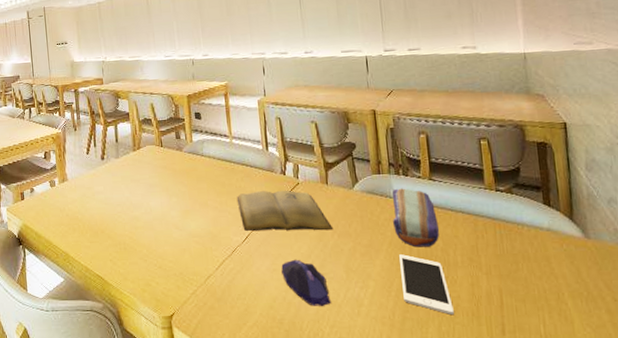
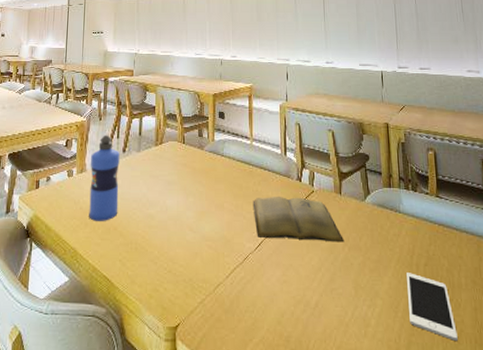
water bottle: none [71,144,104,226] -> present [89,135,120,221]
computer mouse: present [281,259,331,306] -> none [291,271,339,324]
pencil case: present [392,188,439,248] -> none [401,203,445,266]

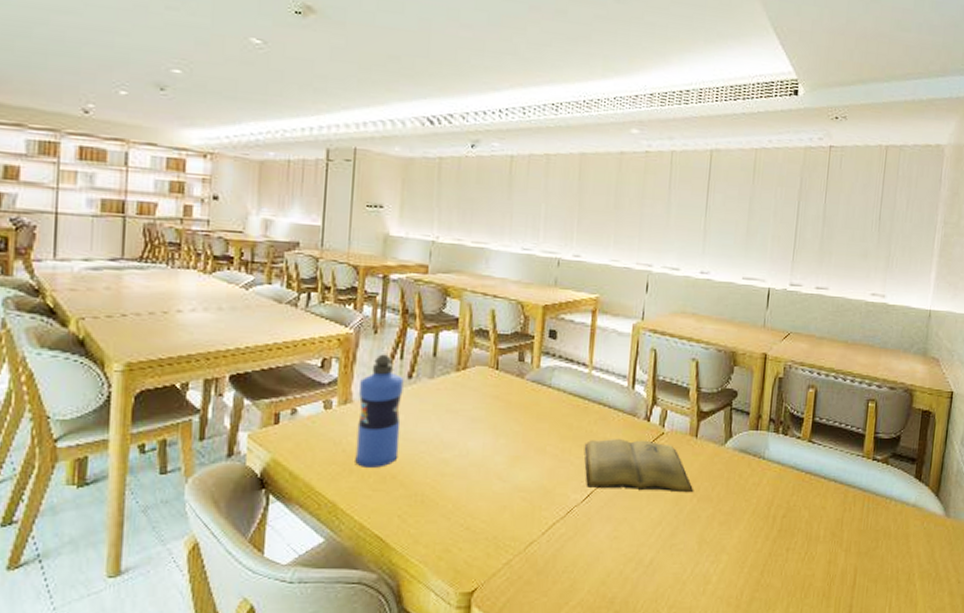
cell phone: present [406,273,458,342] -> none [756,525,806,596]

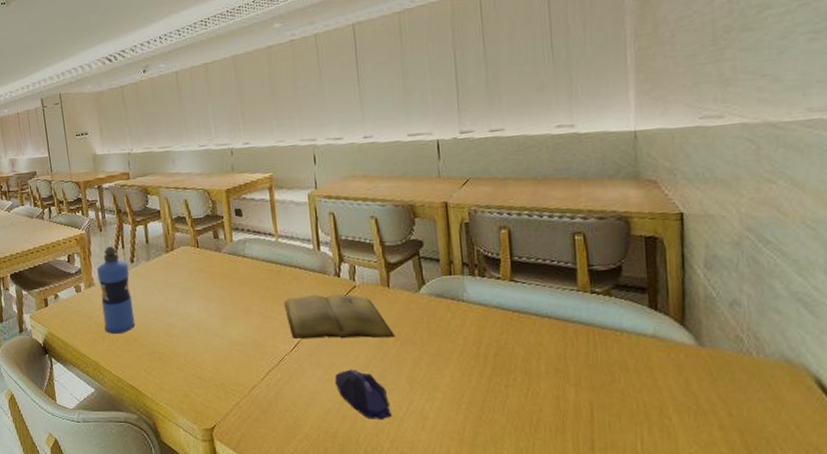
computer mouse: none [623,525,675,583] -> present [335,369,392,419]

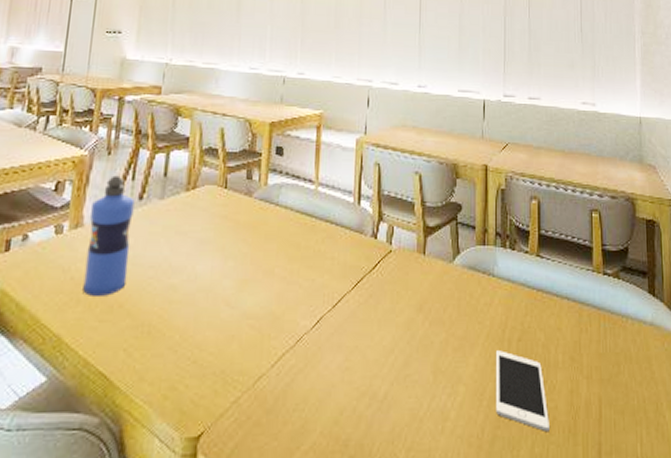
book: present [283,293,396,339] -> none [312,259,426,316]
computer mouse: present [335,369,392,419] -> none [356,354,411,421]
cell phone: none [472,364,535,431] -> present [496,350,550,433]

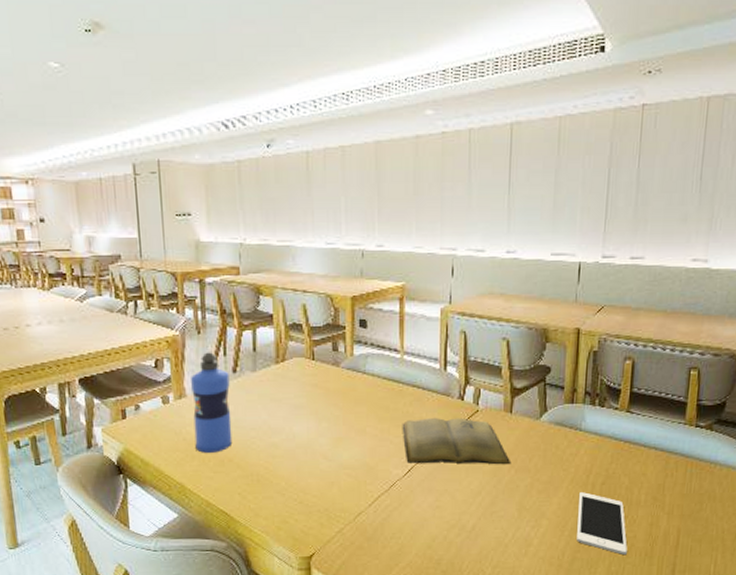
book: none [312,259,426,316] -> present [402,418,512,465]

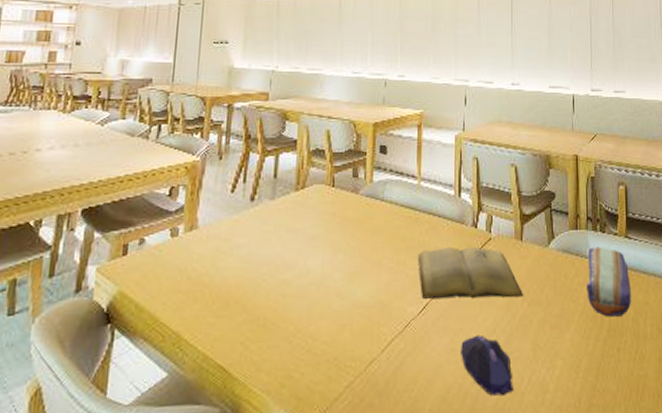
water bottle: present [191,352,233,453] -> none [199,179,247,294]
computer mouse: none [446,495,497,546] -> present [461,334,513,396]
cell phone: present [577,492,627,556] -> none [590,326,641,399]
pencil case: none [579,420,628,485] -> present [587,246,631,317]

